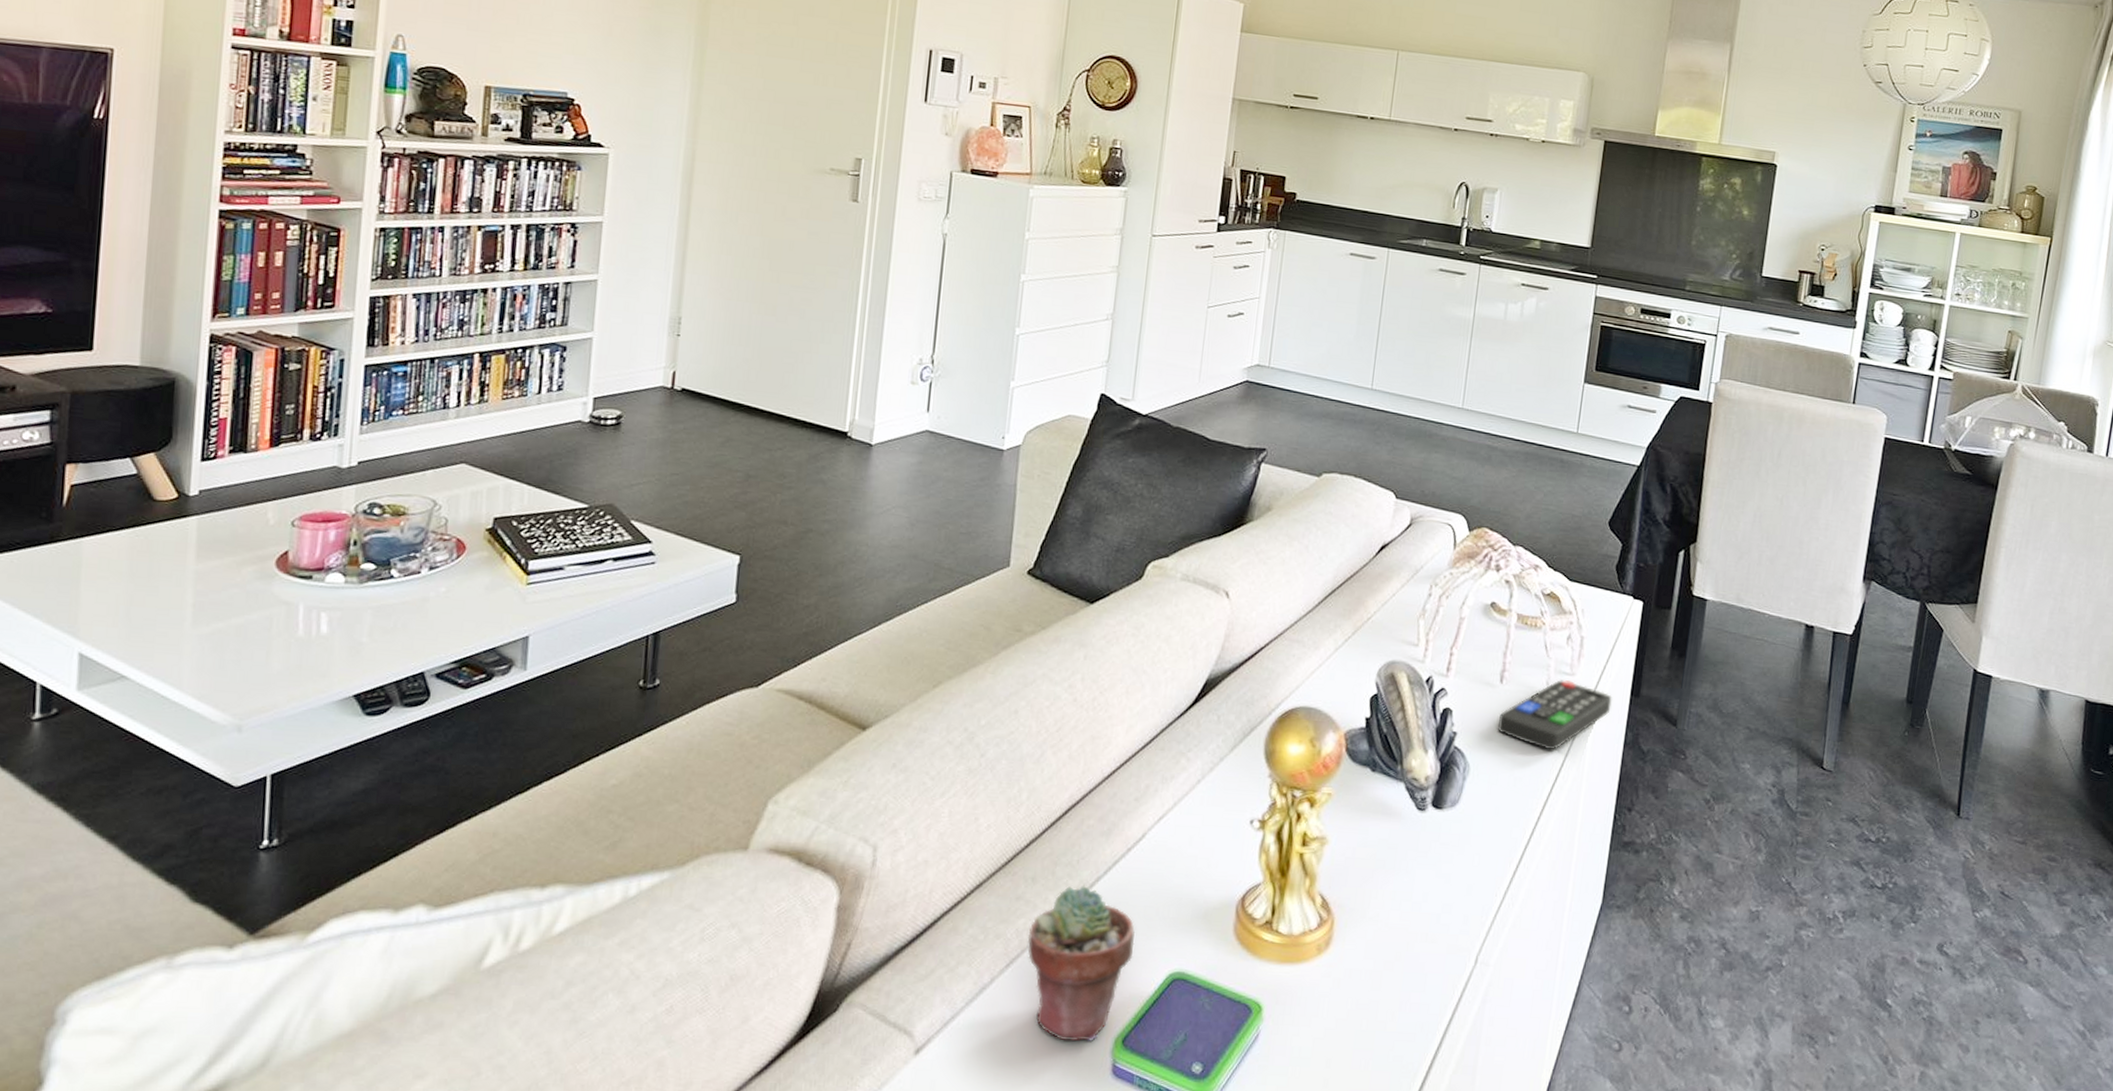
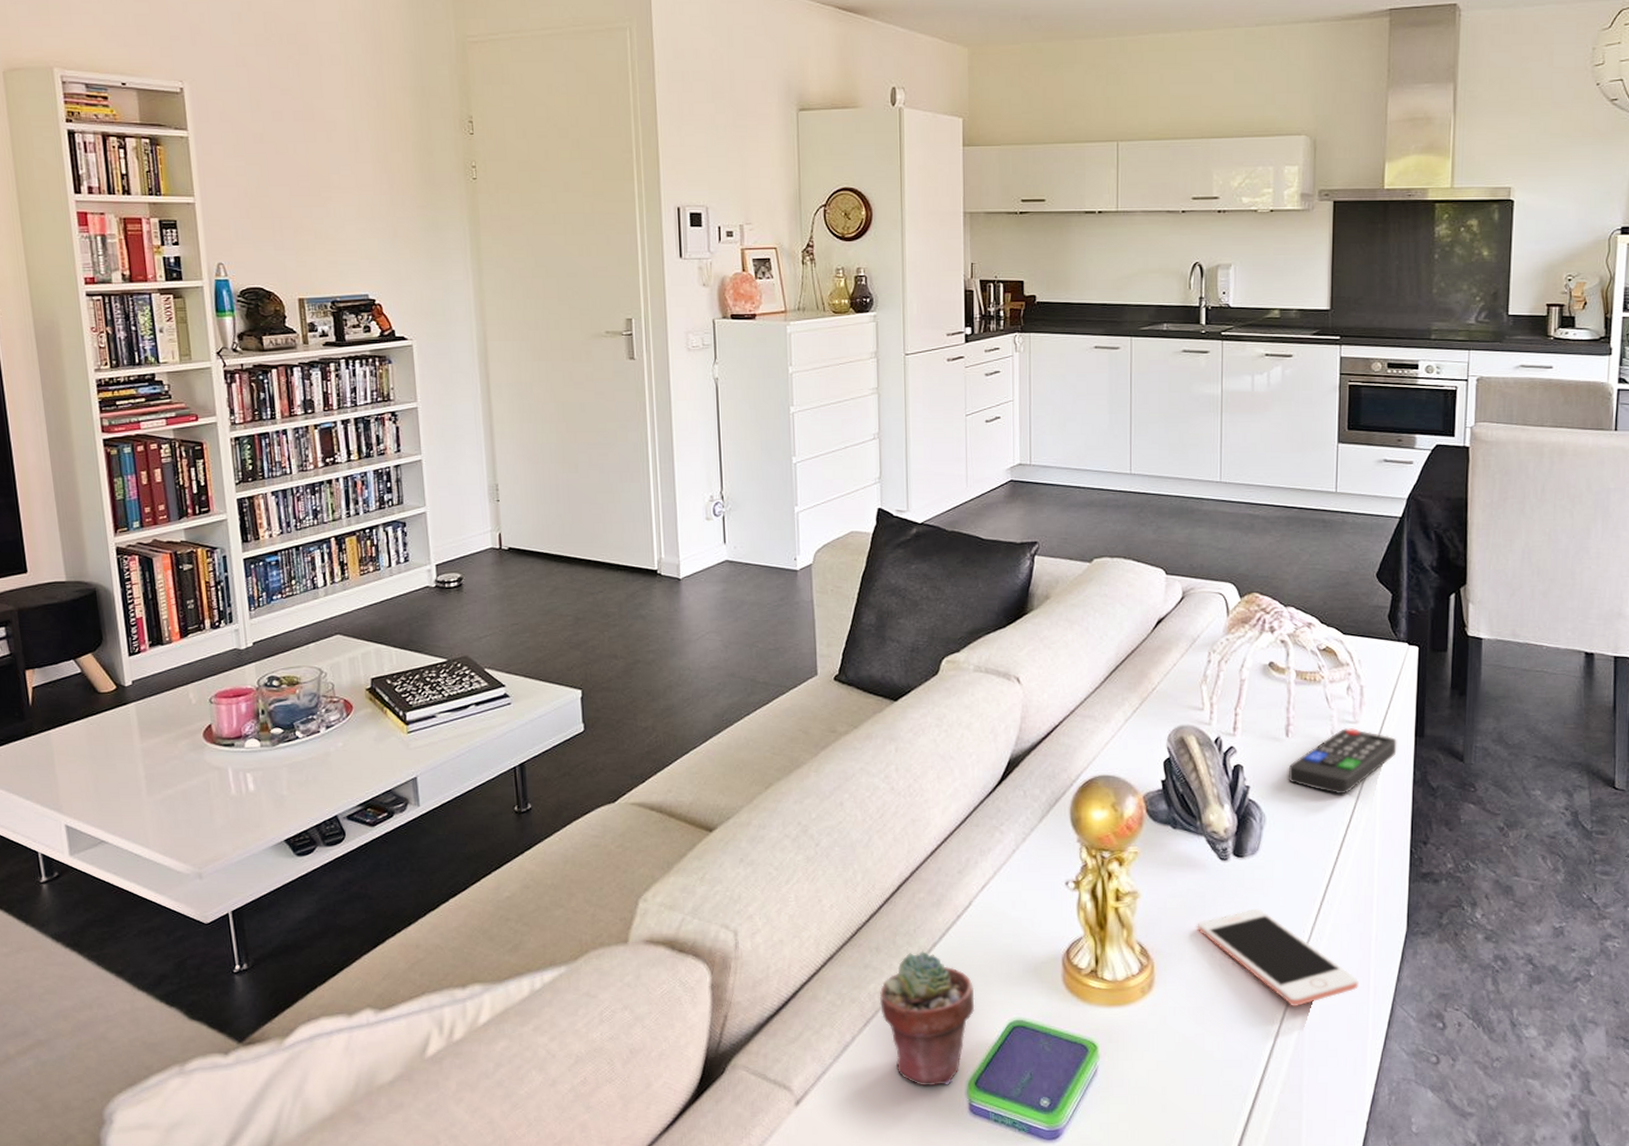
cell phone: none [1384,866,1547,979] -> present [1197,908,1359,1007]

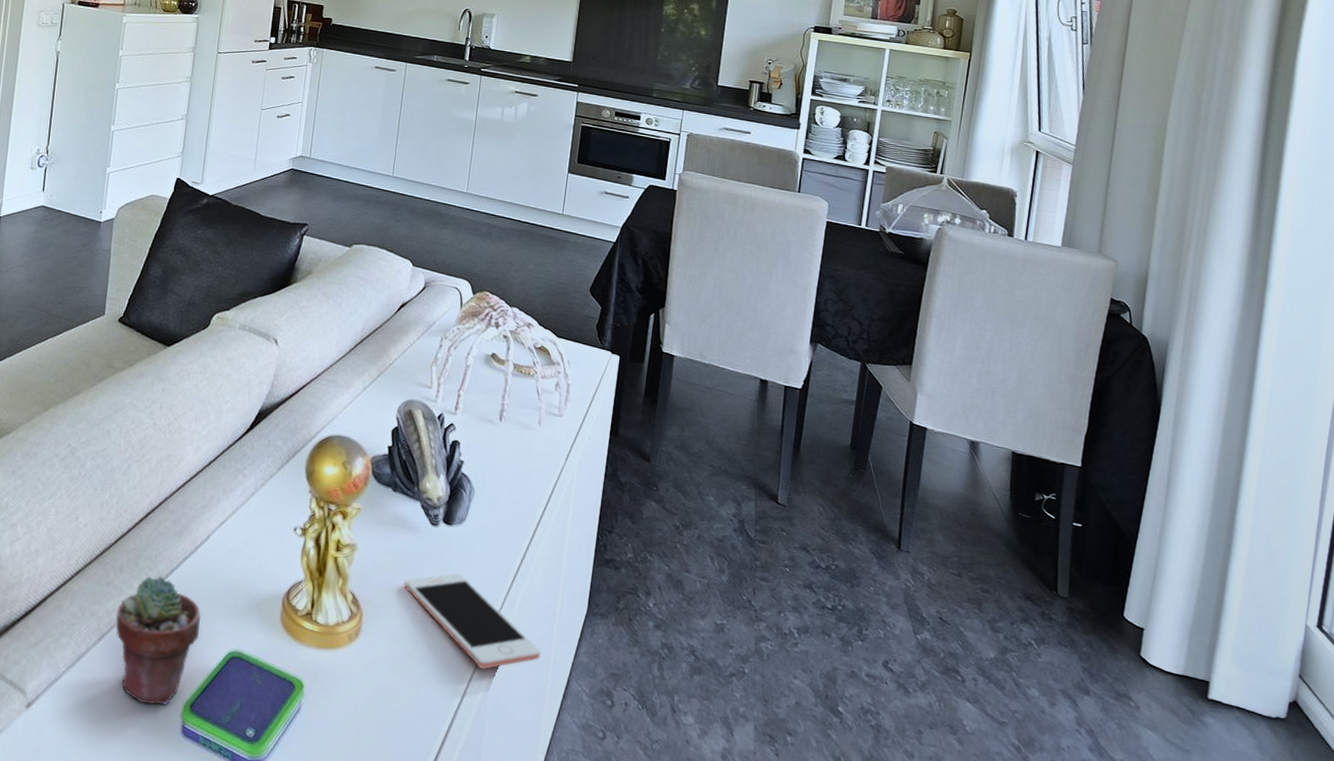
remote control: present [1289,728,1397,795] -> none [498,420,594,479]

